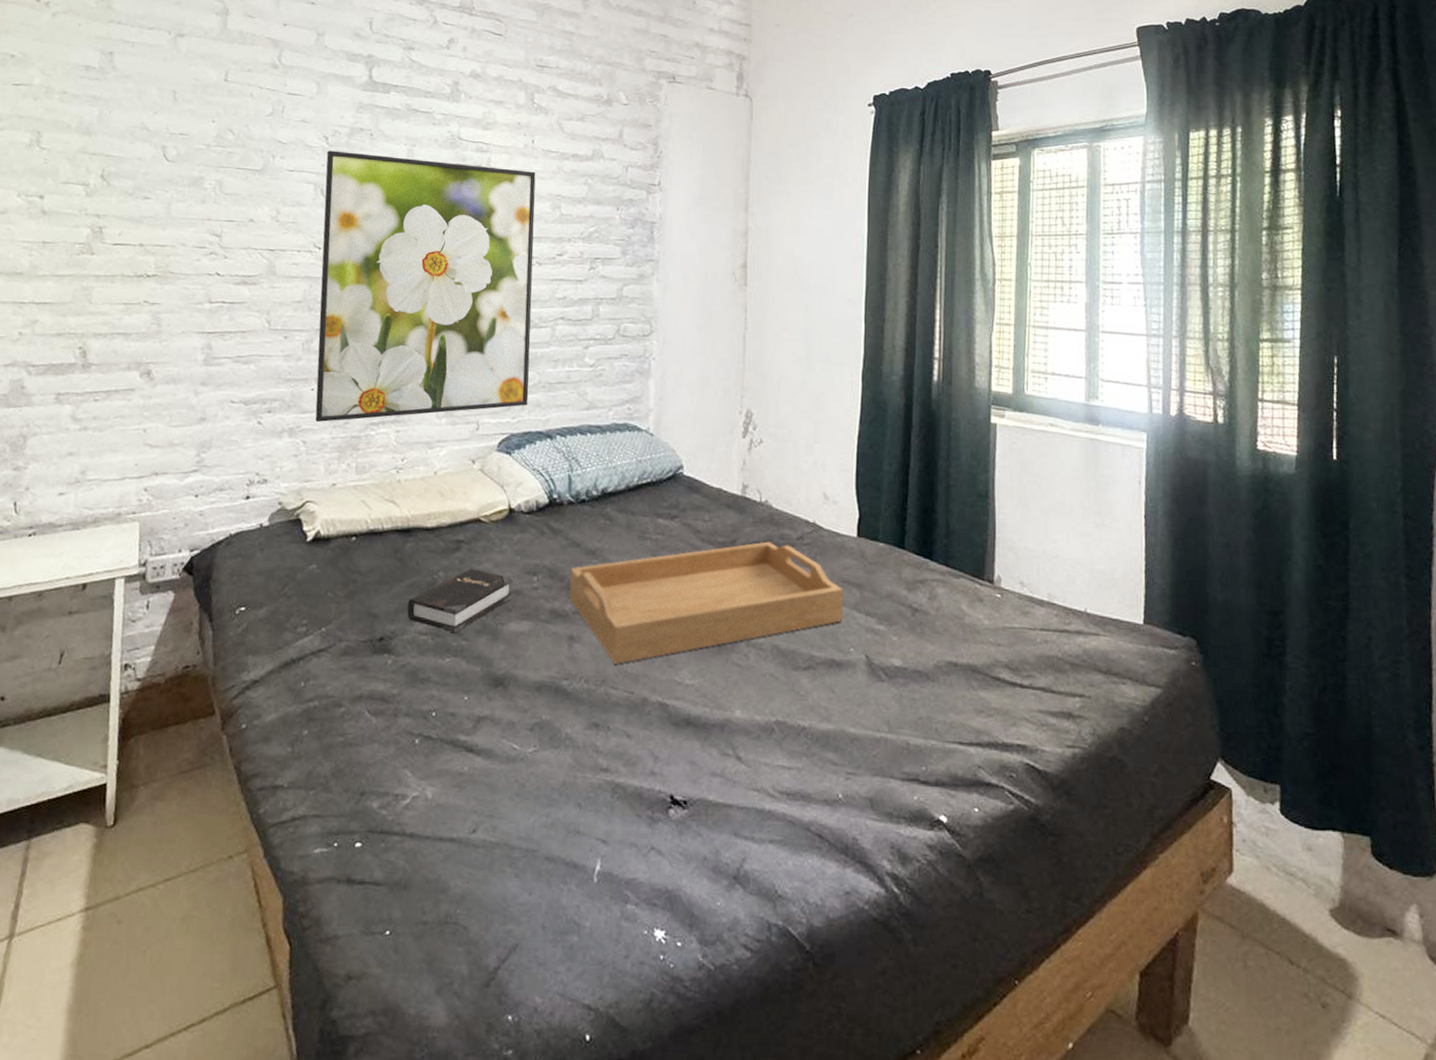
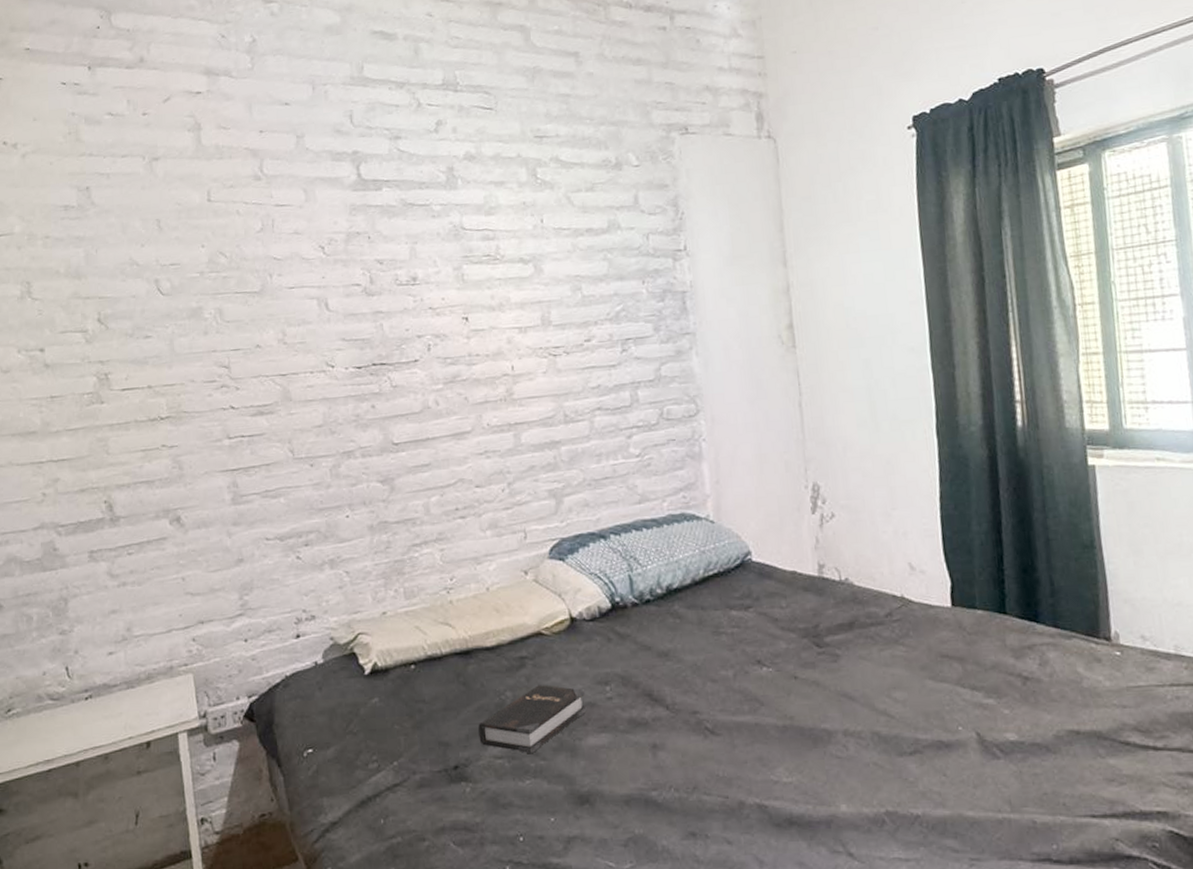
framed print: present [315,150,536,422] -> none [325,253,575,550]
serving tray: present [569,541,843,664] -> none [644,622,946,769]

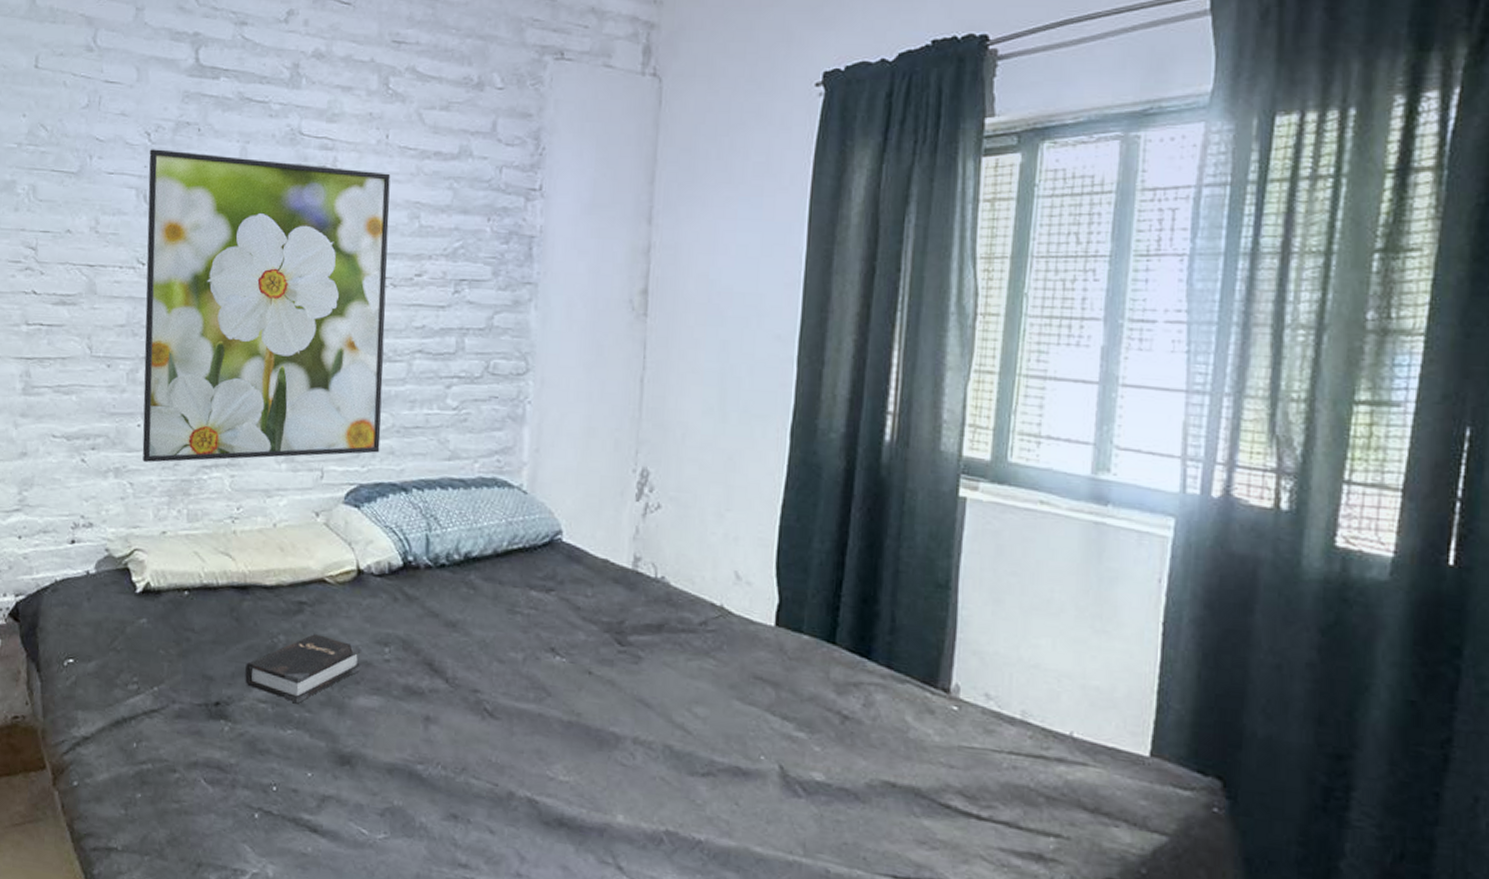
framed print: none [325,253,575,550] -> present [142,149,391,463]

